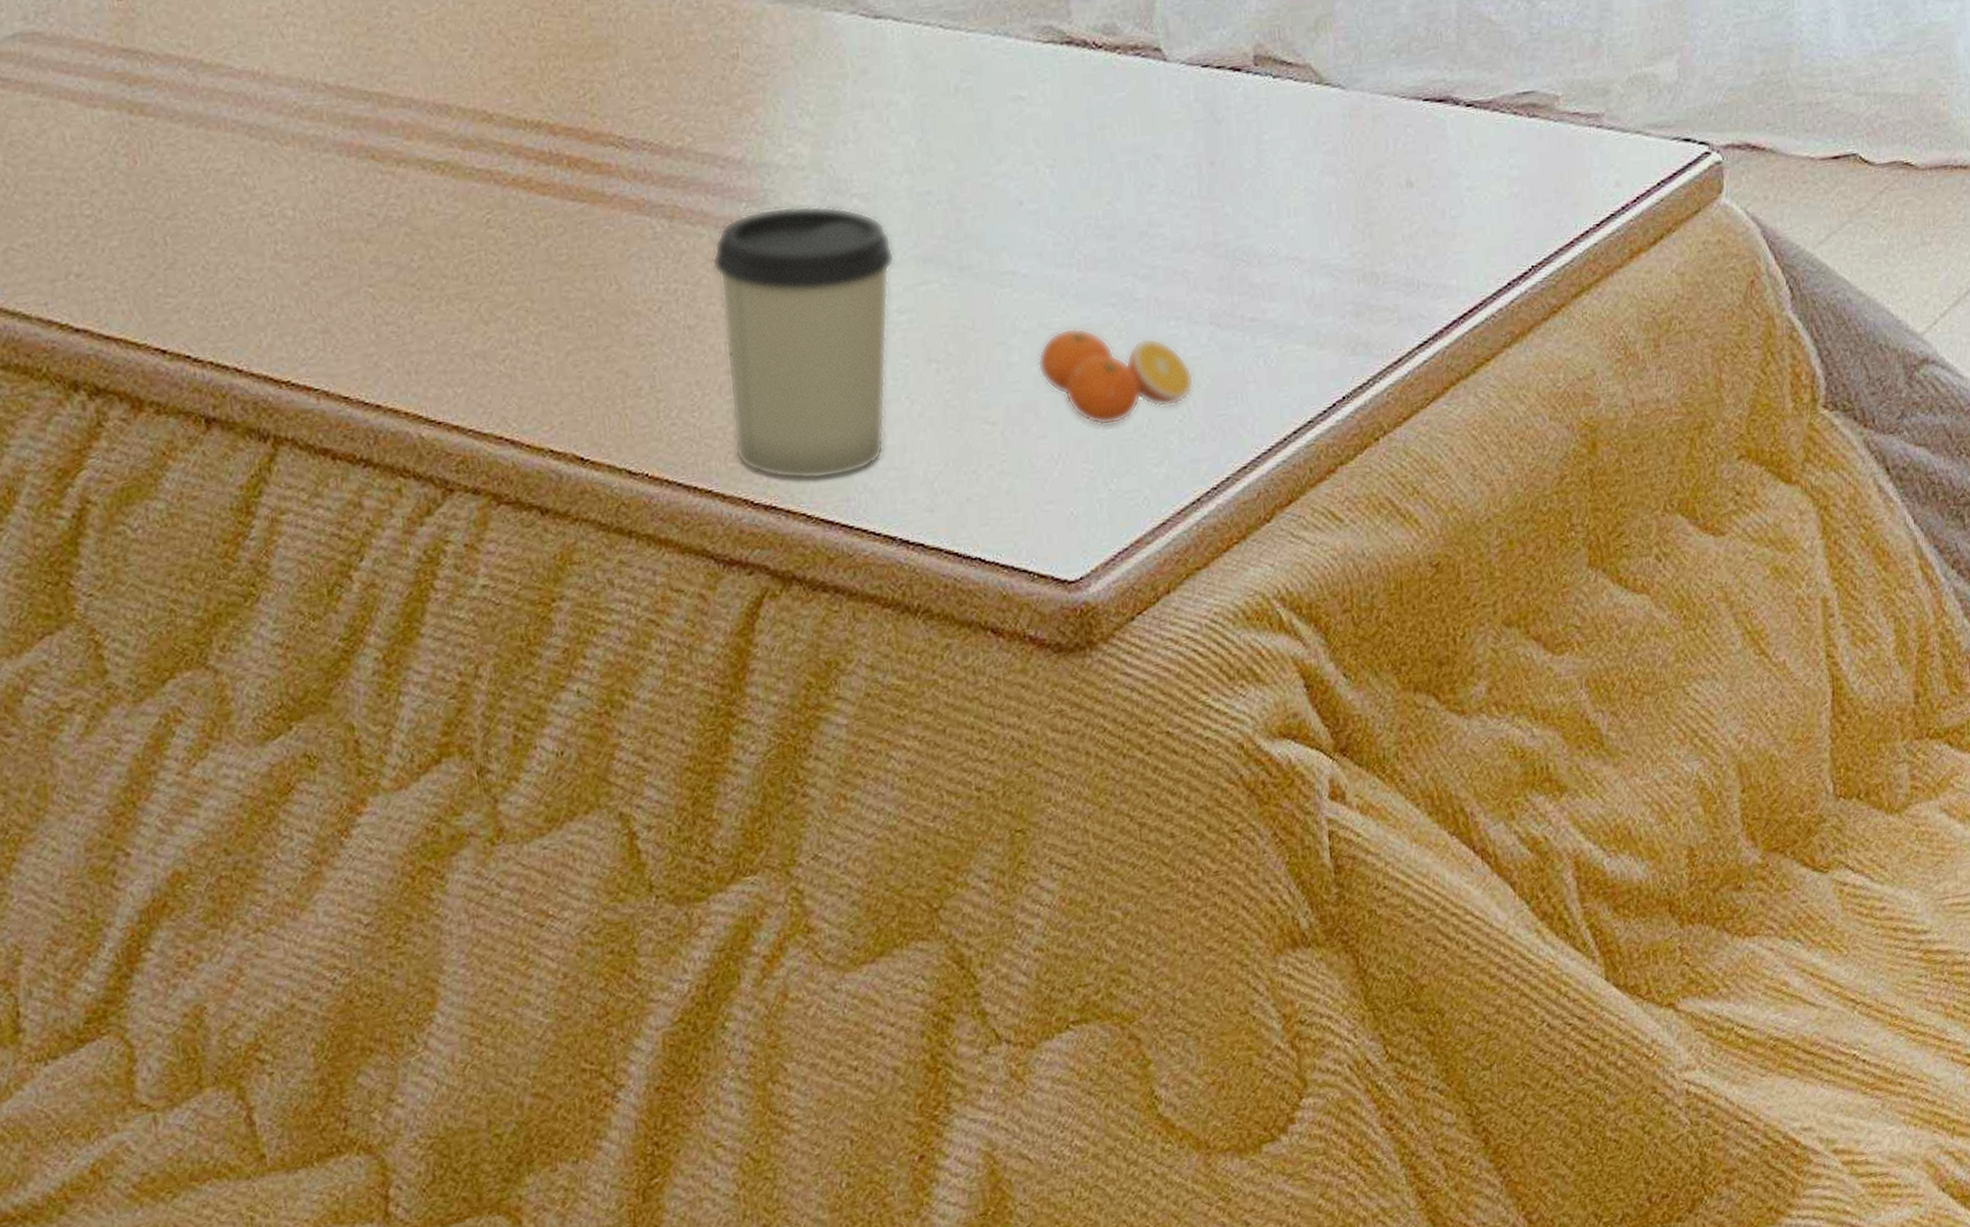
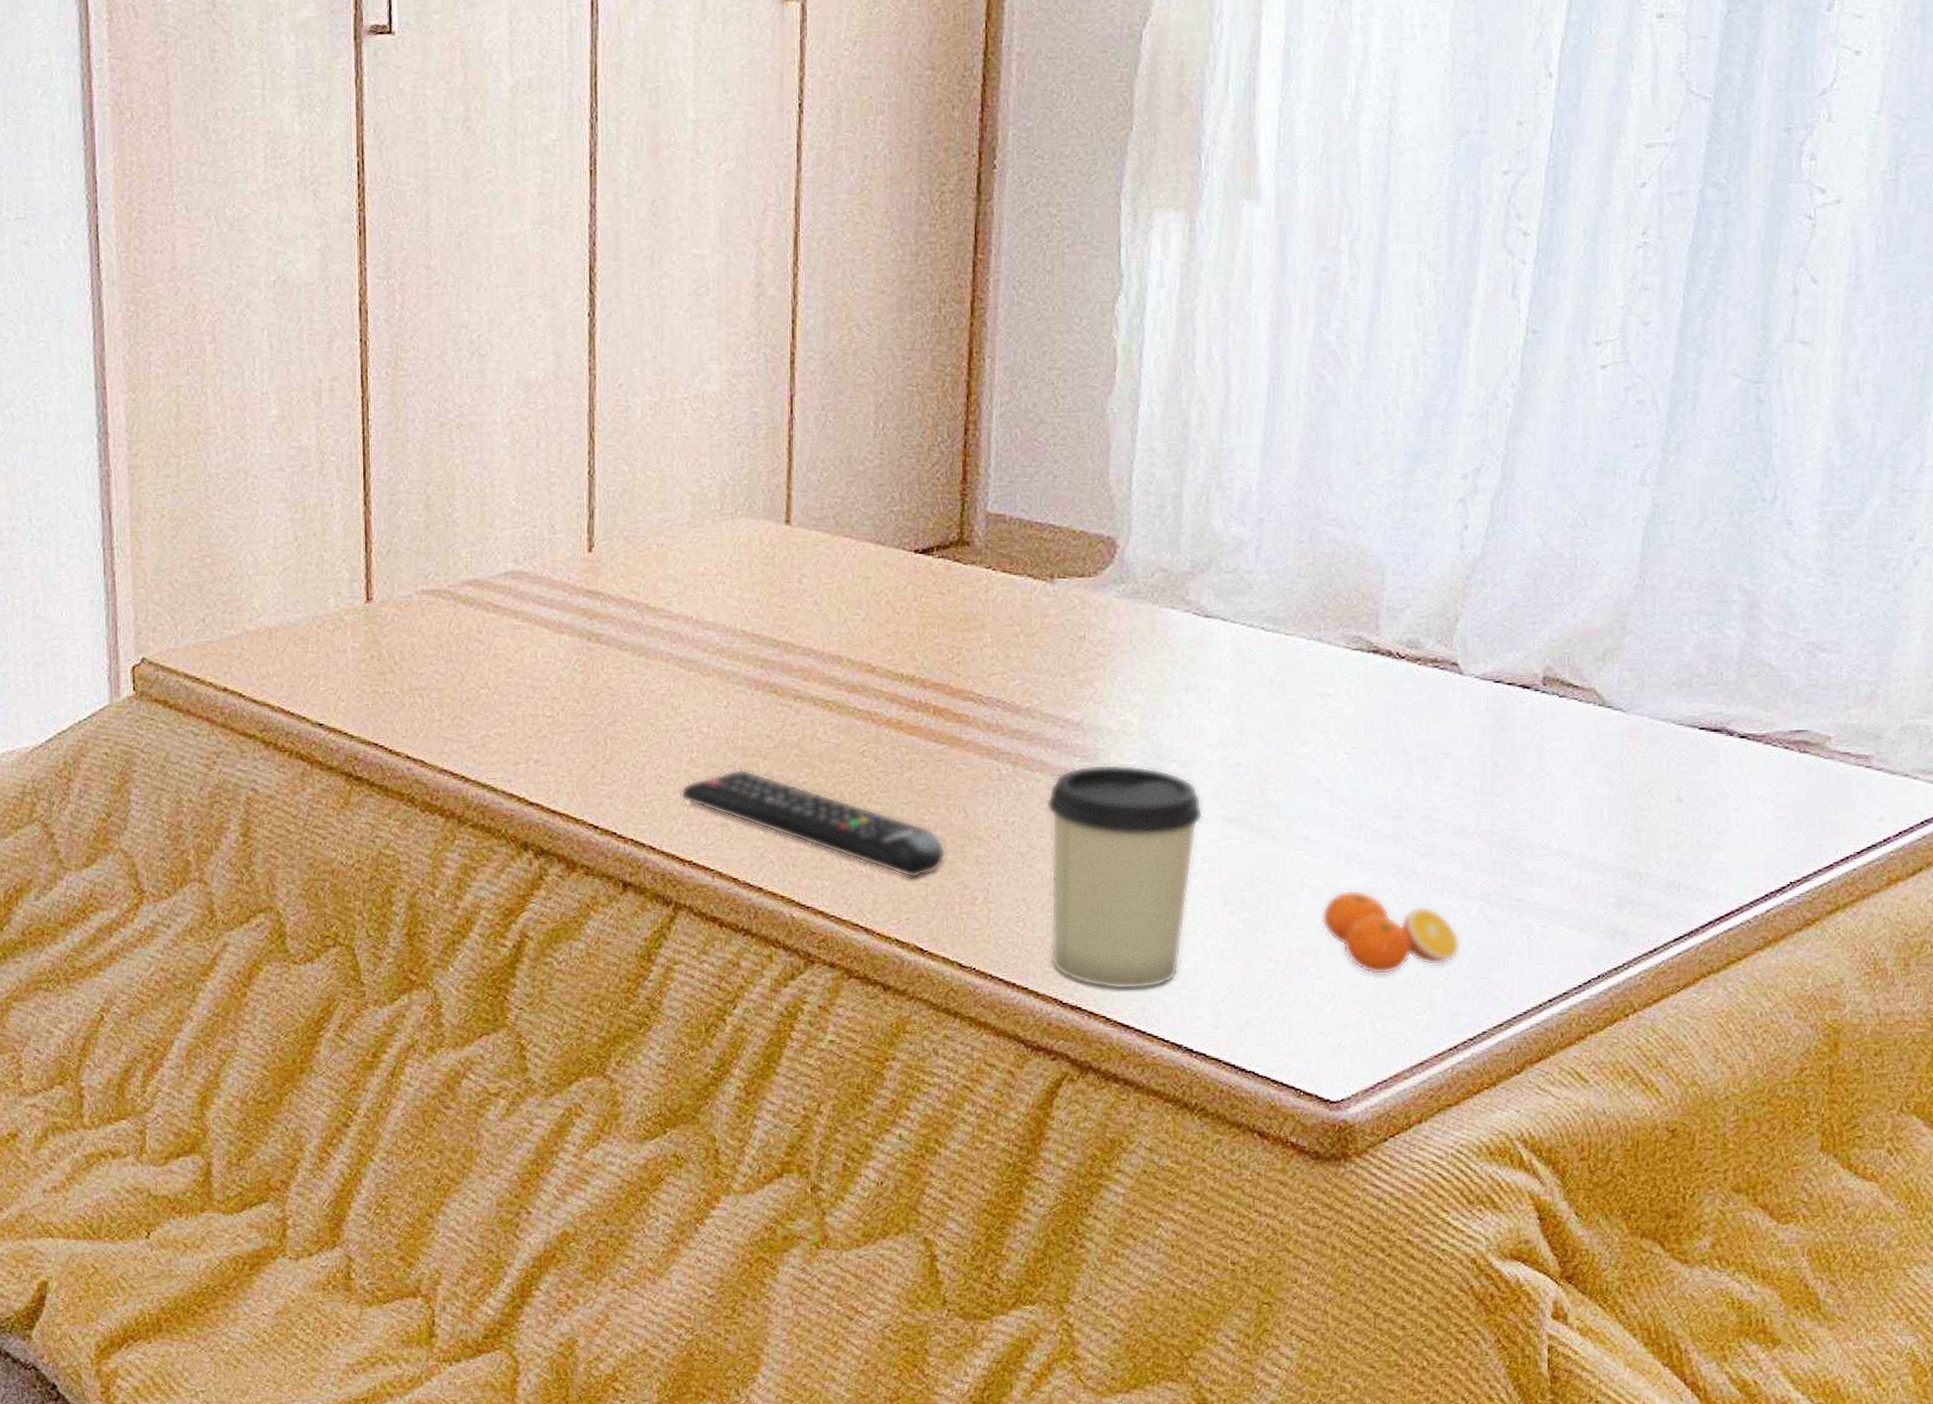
remote control: none [266,257,600,373] -> present [680,769,946,879]

